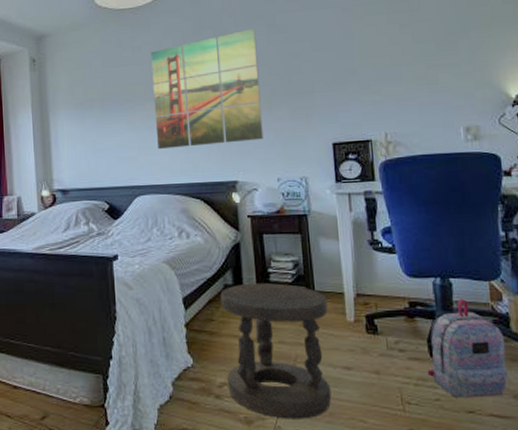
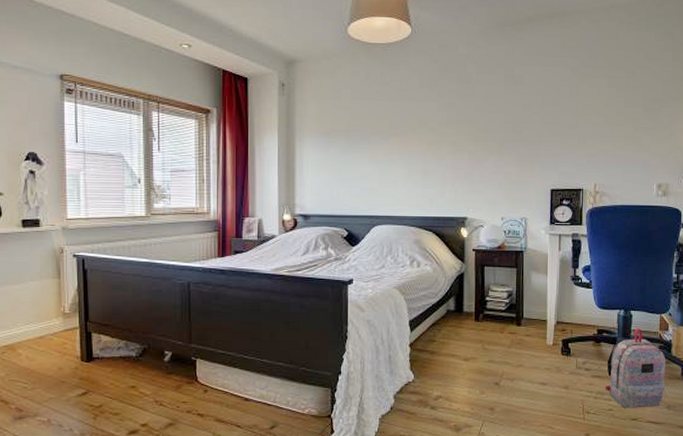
wall art: present [151,28,264,150] -> none [397,77,495,184]
stool: present [220,282,332,419] -> none [442,309,532,427]

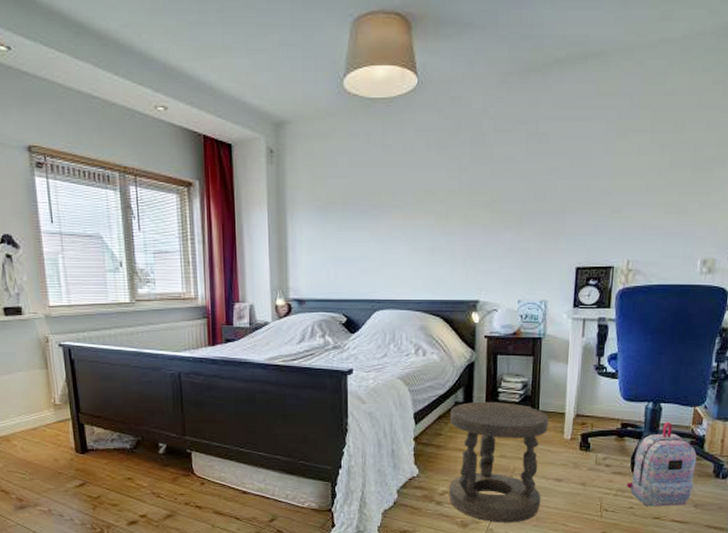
stool: none [442,309,532,427] -> present [449,401,549,523]

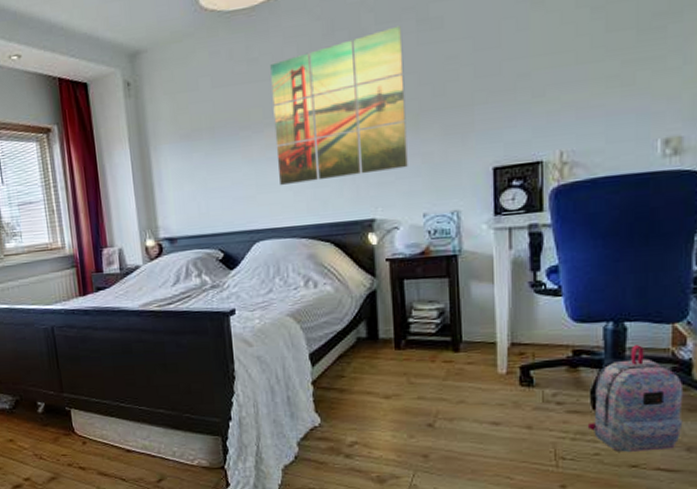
wall art: none [401,135,515,263] -> present [270,25,408,186]
stool: present [449,401,549,523] -> none [352,334,476,477]

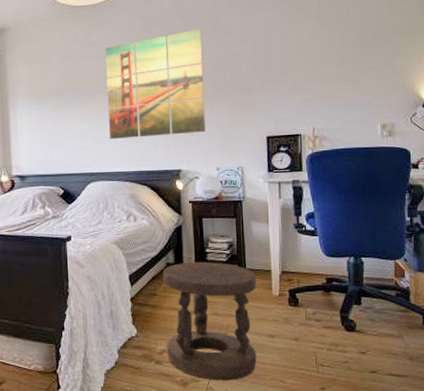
stool: none [352,334,476,477] -> present [163,261,257,381]
backpack: present [587,345,684,452] -> none [338,276,406,360]

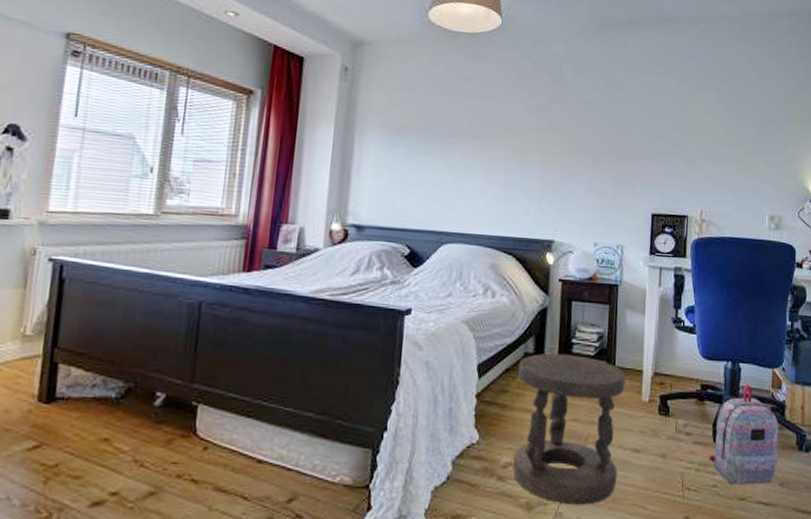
wall art: present [105,29,206,140] -> none [475,81,592,200]
backpack: none [338,276,406,360] -> present [708,385,779,485]

